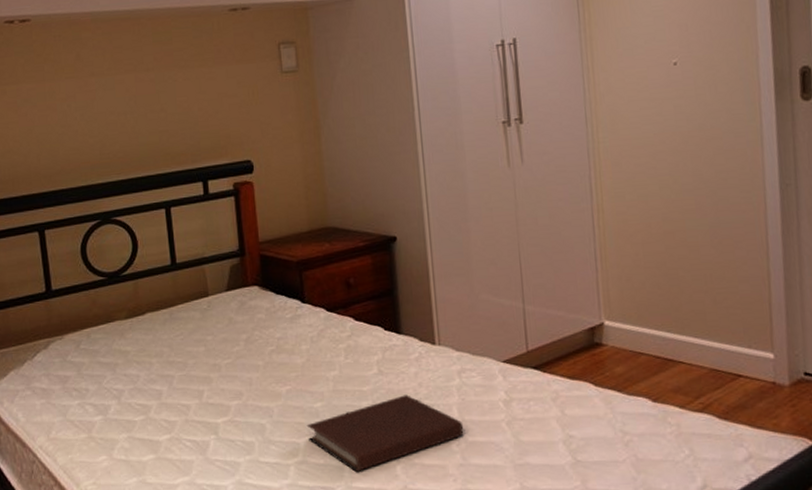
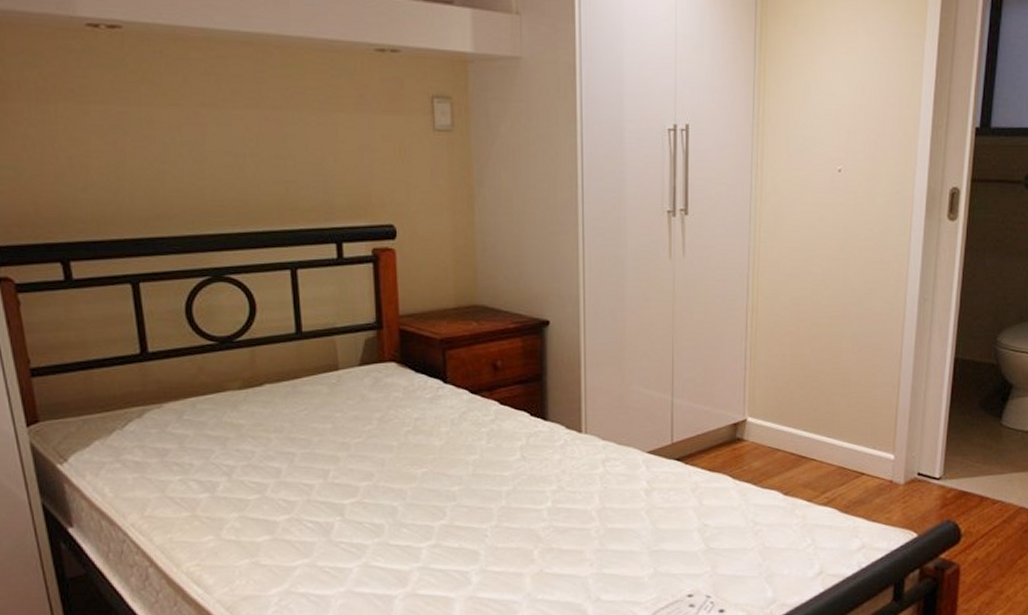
notebook: present [306,395,464,472] -> none [442,481,604,556]

